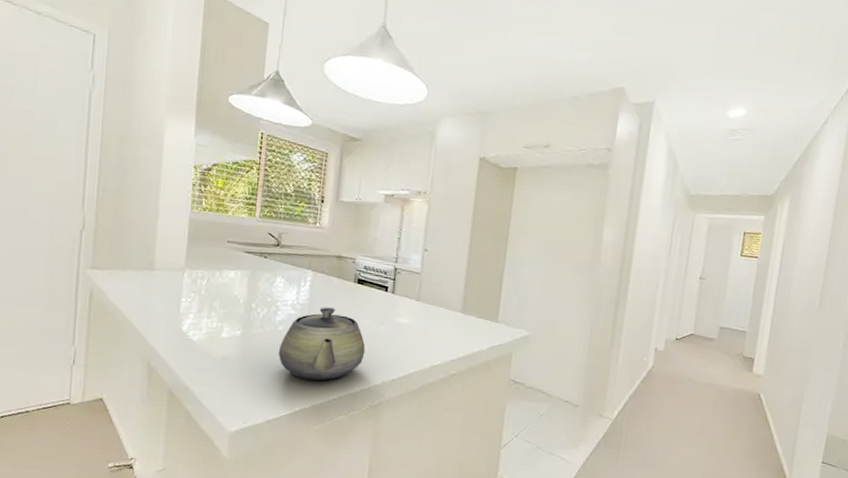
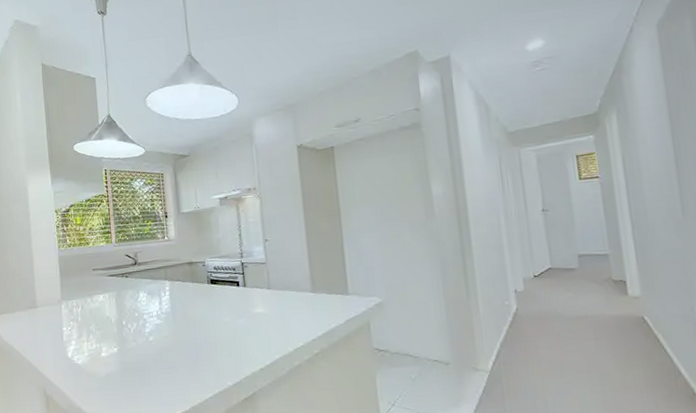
teapot: present [278,307,366,381] -> none [152,311,231,383]

